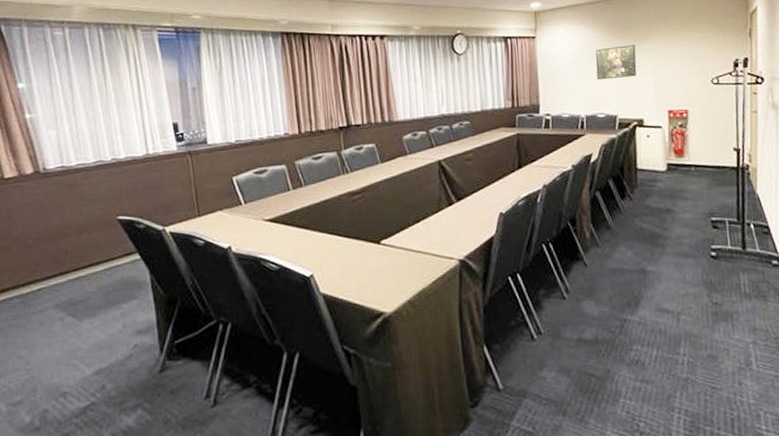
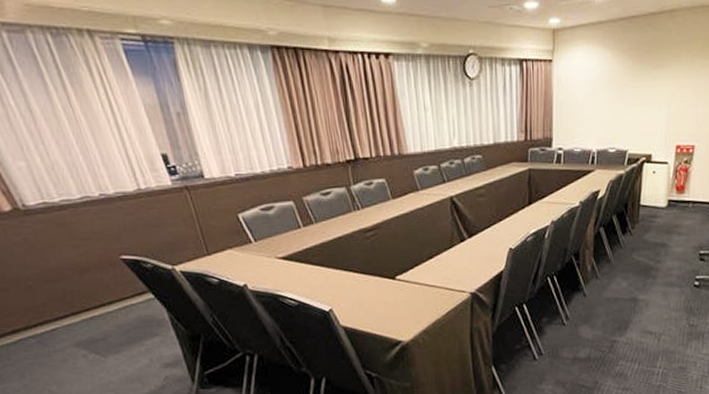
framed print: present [595,45,637,80] -> none [612,72,653,111]

